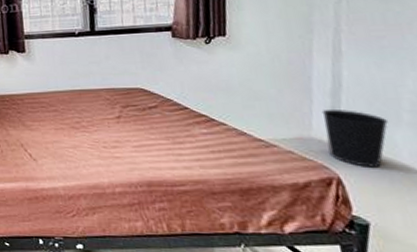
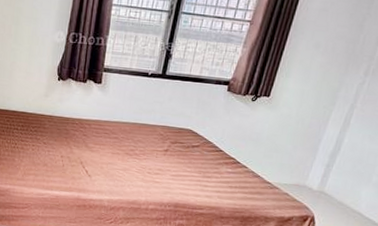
wastebasket: present [321,108,389,167] -> none [313,166,362,212]

